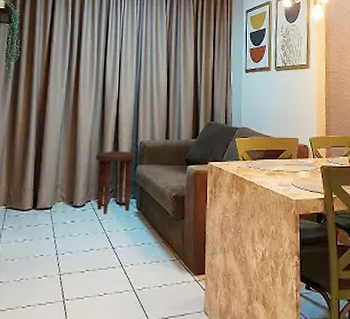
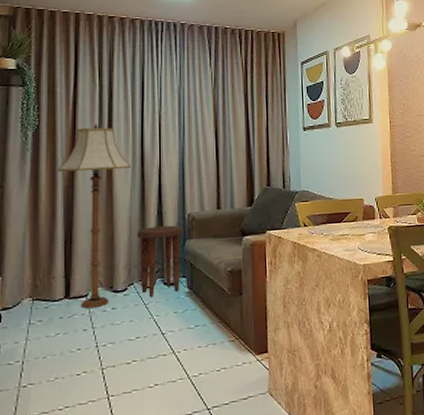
floor lamp: none [33,57,95,220] -> present [58,123,132,309]

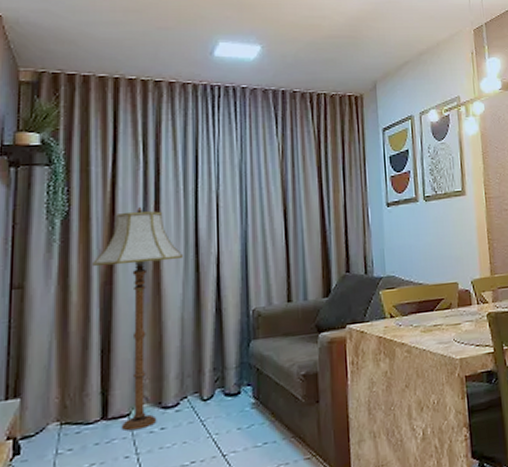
side table: present [136,225,184,298] -> none [190,324,248,413]

